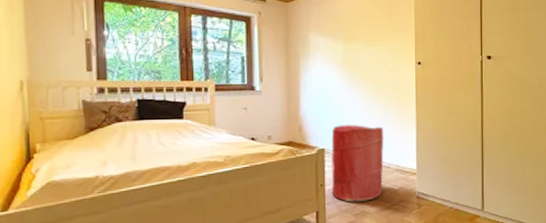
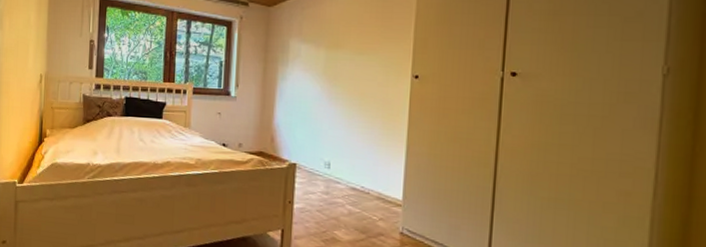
laundry hamper: present [331,125,384,202] -> none [300,140,366,228]

